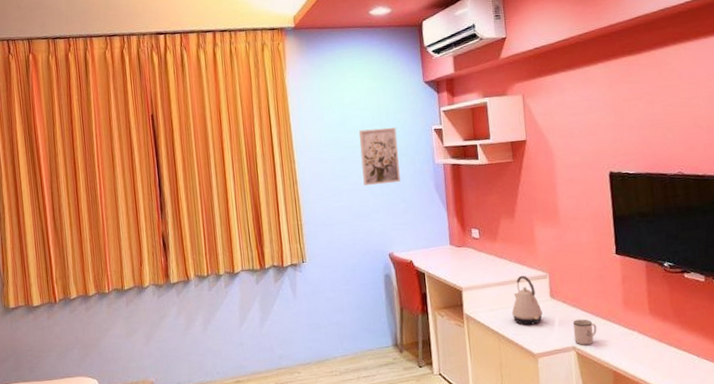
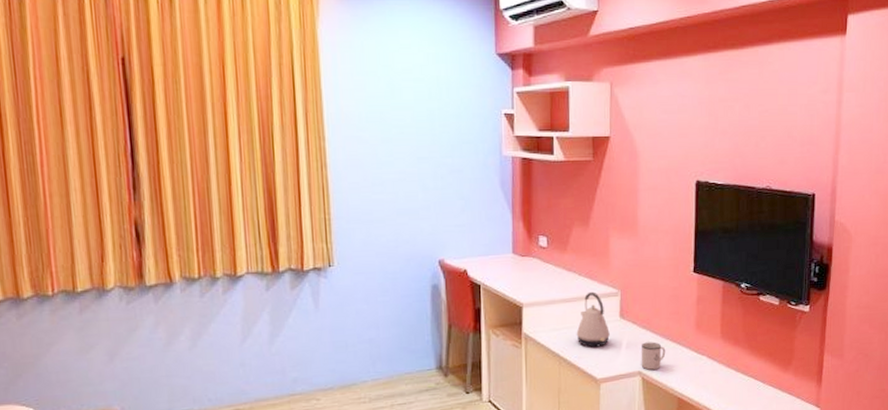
wall art: present [358,127,401,186] -> none [410,106,459,177]

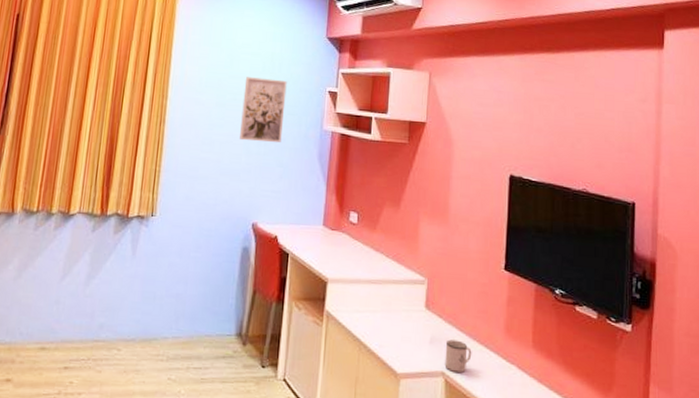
wall art: none [410,106,459,177] -> present [240,77,287,143]
kettle: present [576,291,610,348] -> none [379,276,414,337]

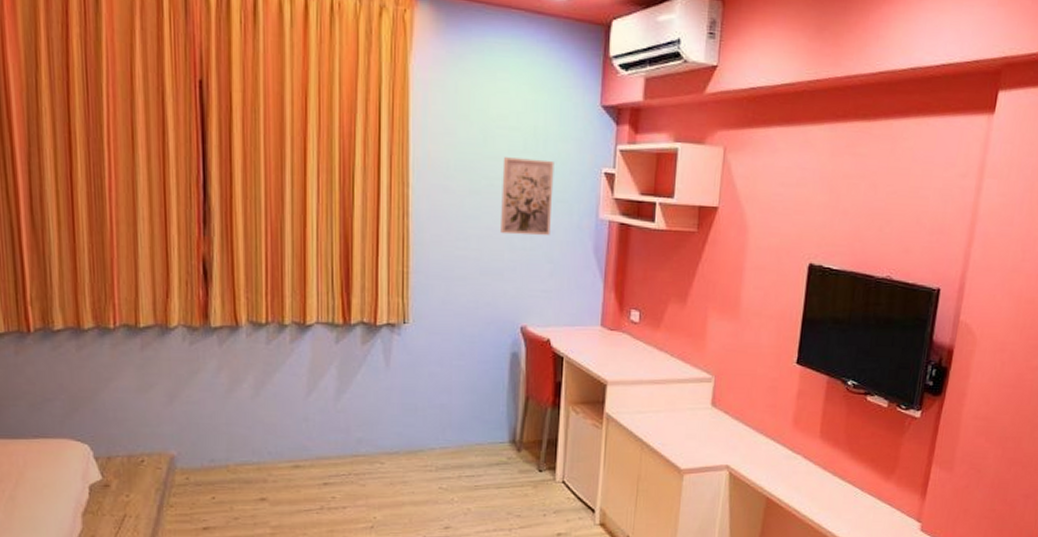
mug: present [444,339,472,373] -> none [729,435,758,465]

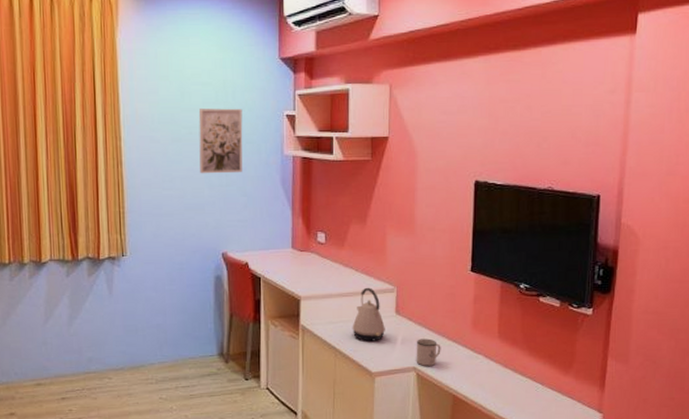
kettle: none [662,375,699,435] -> present [352,287,385,342]
mug: none [729,435,758,465] -> present [416,338,441,366]

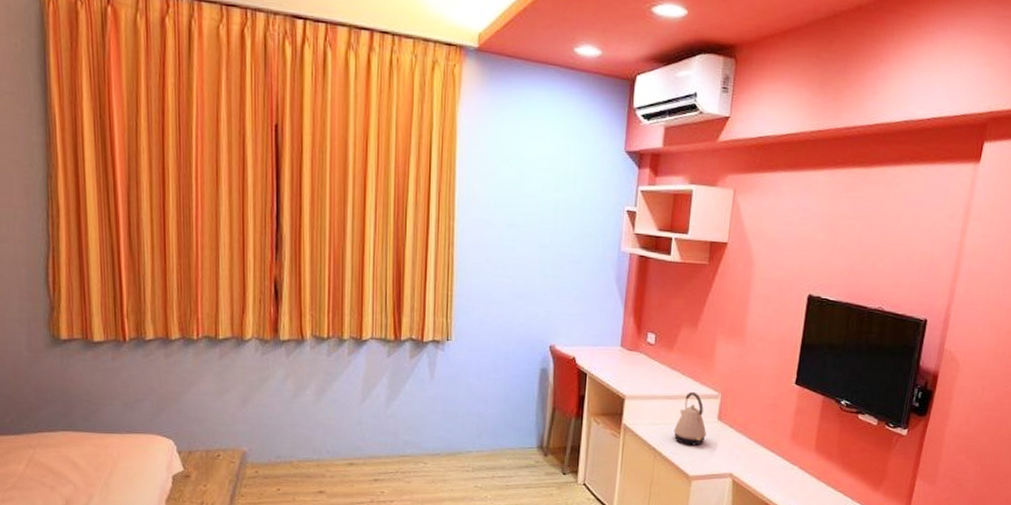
wall art: present [198,108,243,174] -> none [534,195,583,266]
mug: present [416,338,441,366] -> none [733,446,759,474]

